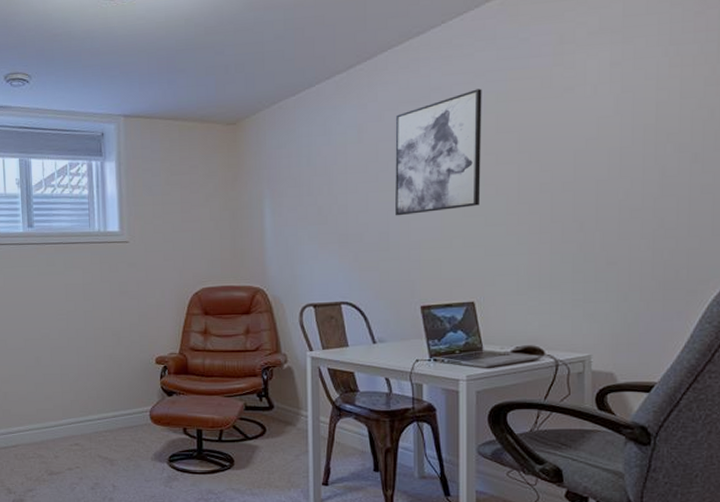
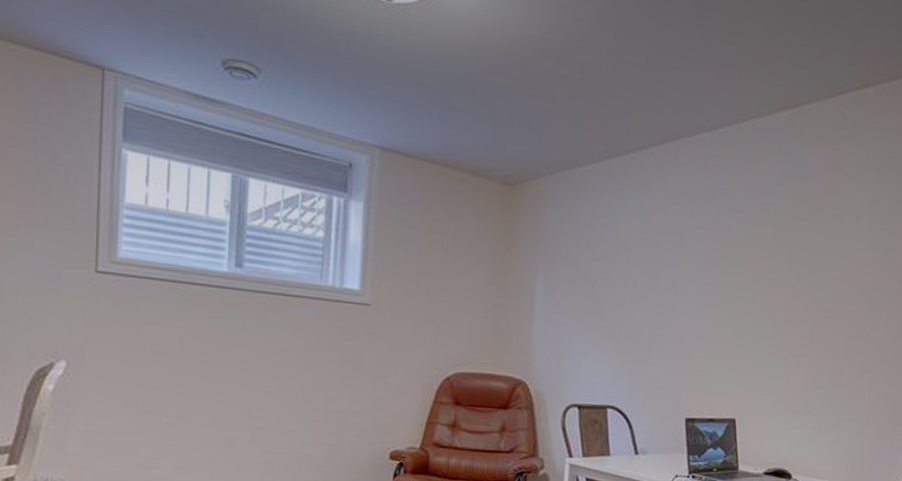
wall art: present [394,89,482,216] -> none [670,199,764,320]

